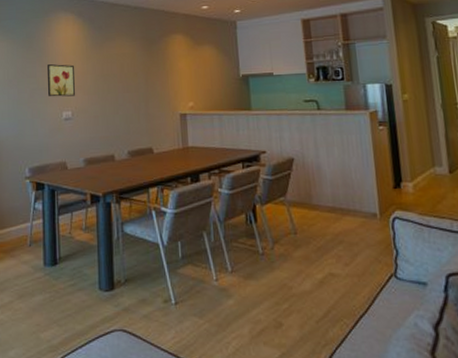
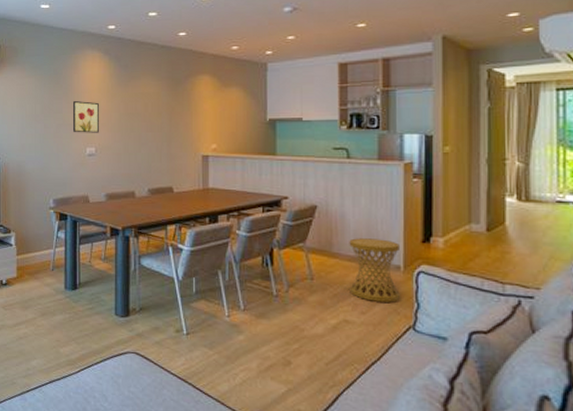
side table: none [327,187,381,252] -> present [349,238,401,302]

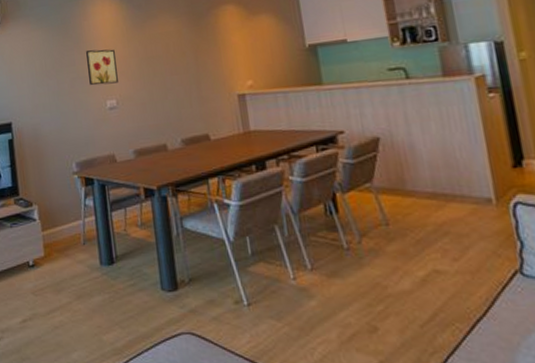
side table: present [349,238,401,302] -> none [424,168,499,244]

